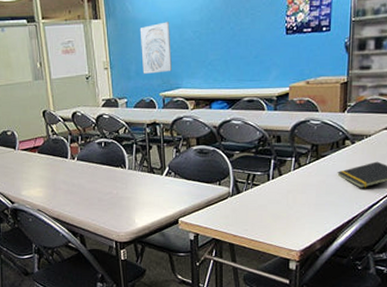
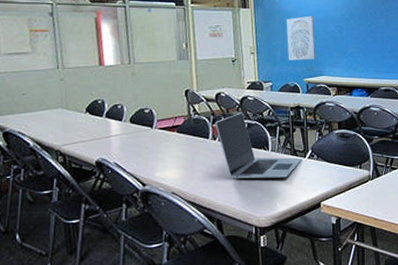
laptop: none [73,131,159,196] -> present [215,113,302,179]

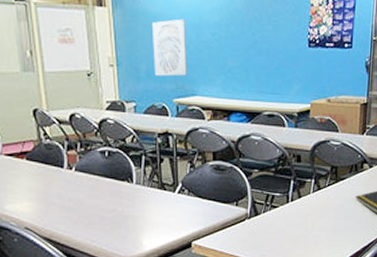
laptop: present [215,113,302,179] -> none [70,138,171,214]

